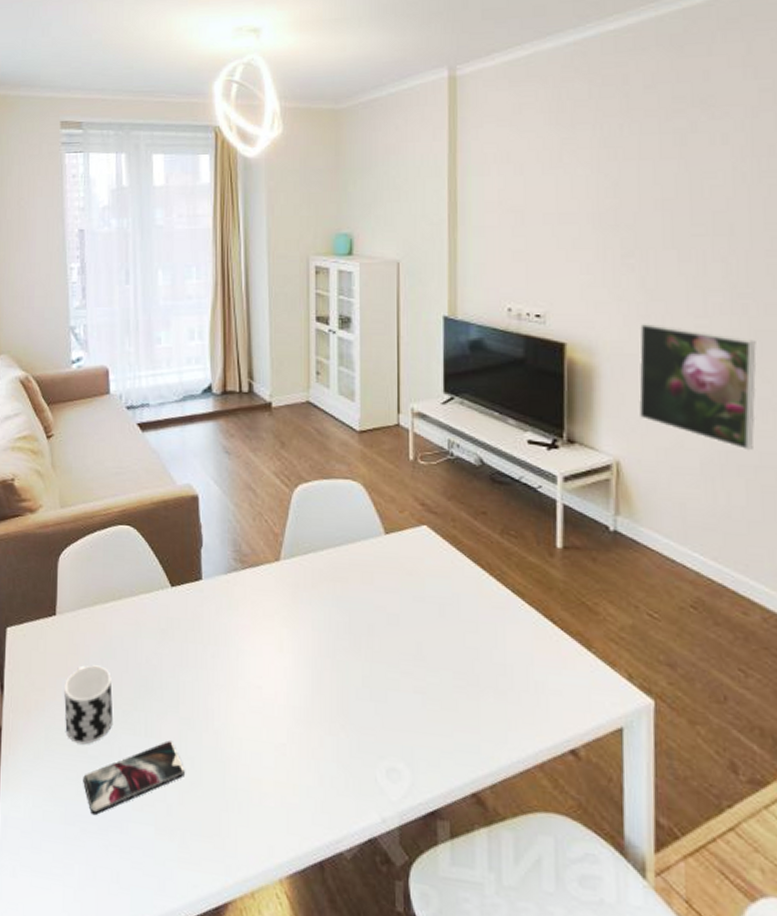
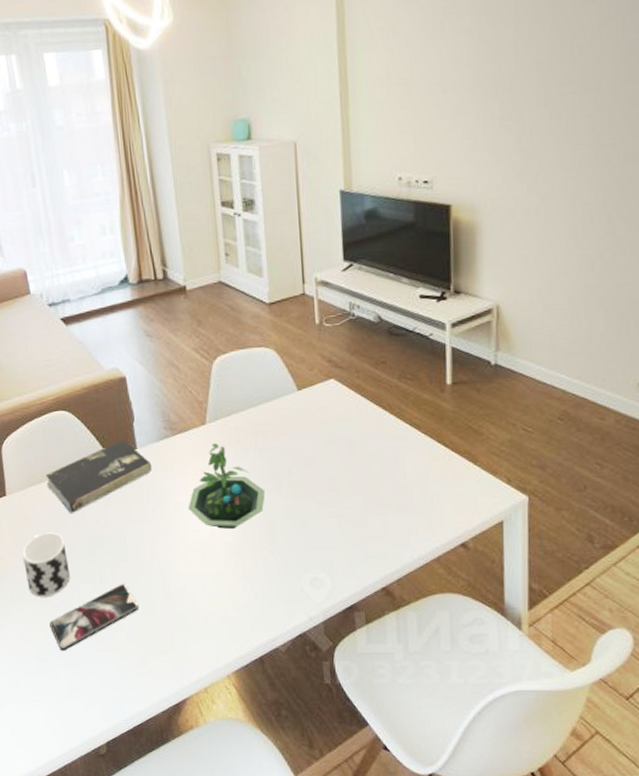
book: none [100,566,217,647] -> present [45,439,153,514]
terrarium: none [252,584,341,691] -> present [188,443,266,529]
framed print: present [639,323,756,451] -> none [515,179,617,284]

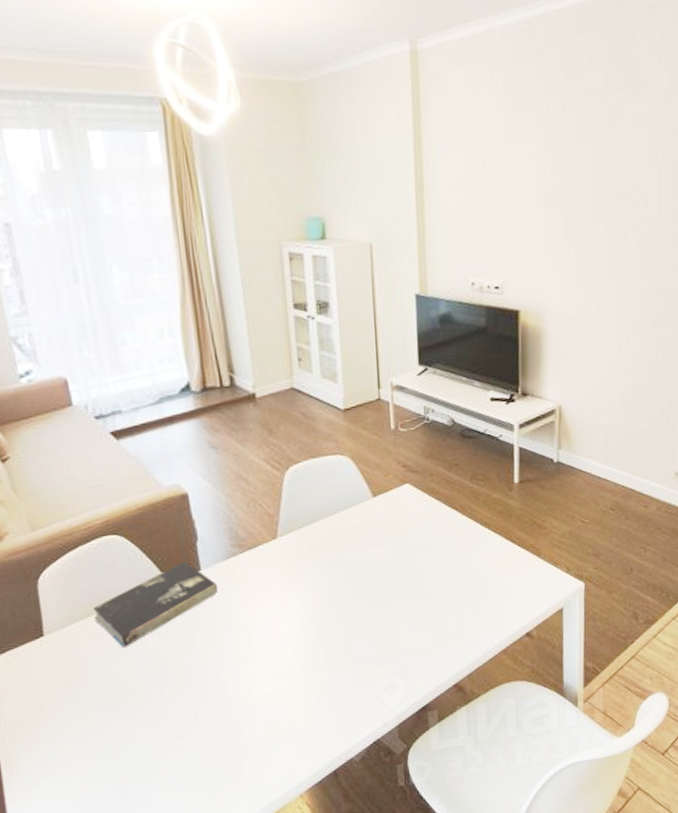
cup: present [22,532,71,598] -> none [65,670,124,745]
smartphone: present [49,584,140,651] -> none [99,716,204,800]
terrarium: present [188,443,266,529] -> none [258,557,340,646]

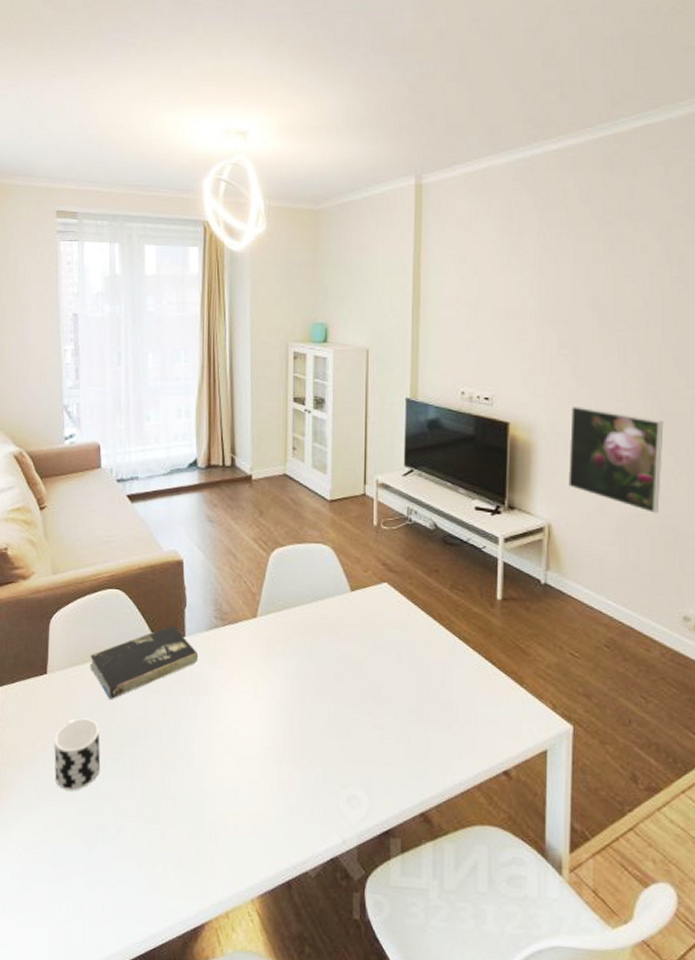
cup: none [65,670,124,745] -> present [54,718,101,791]
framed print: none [576,287,660,385] -> present [569,405,664,514]

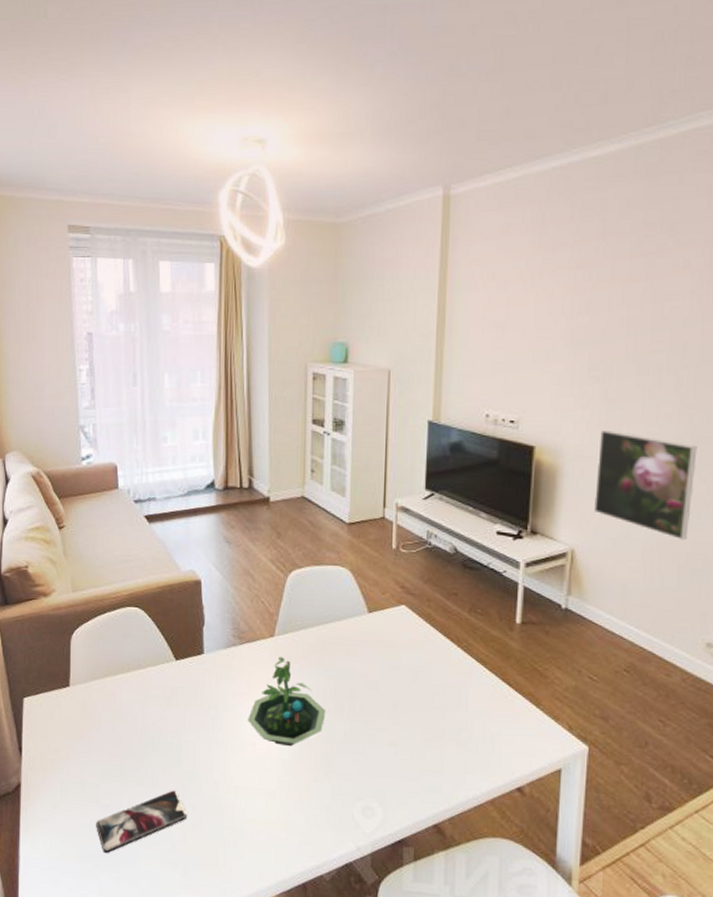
cup: present [54,718,101,791] -> none [78,728,123,796]
smartphone: none [71,783,168,855] -> present [96,790,188,854]
book: present [90,625,199,700] -> none [111,643,217,713]
terrarium: none [230,638,310,732] -> present [248,657,326,746]

